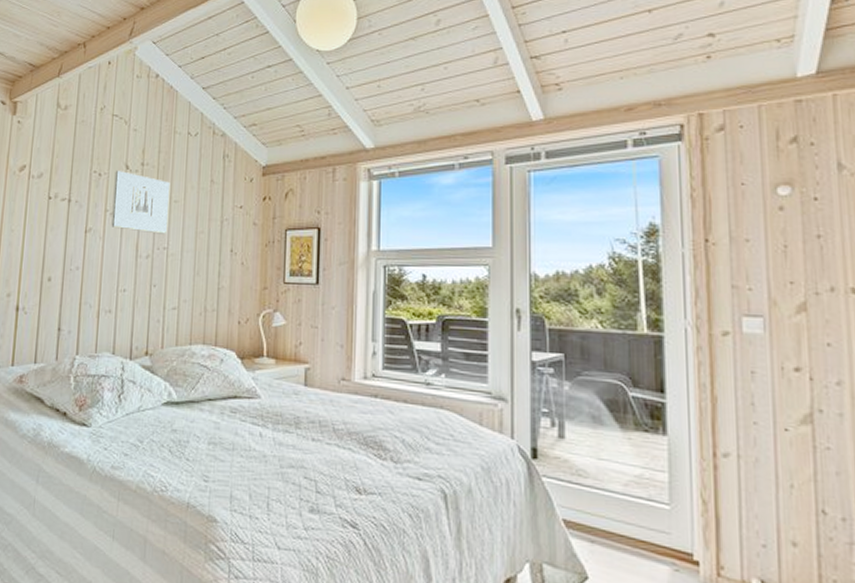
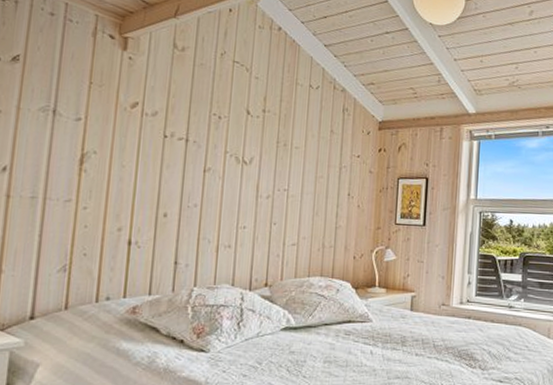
wall art: present [111,171,171,234] -> none [231,115,292,177]

